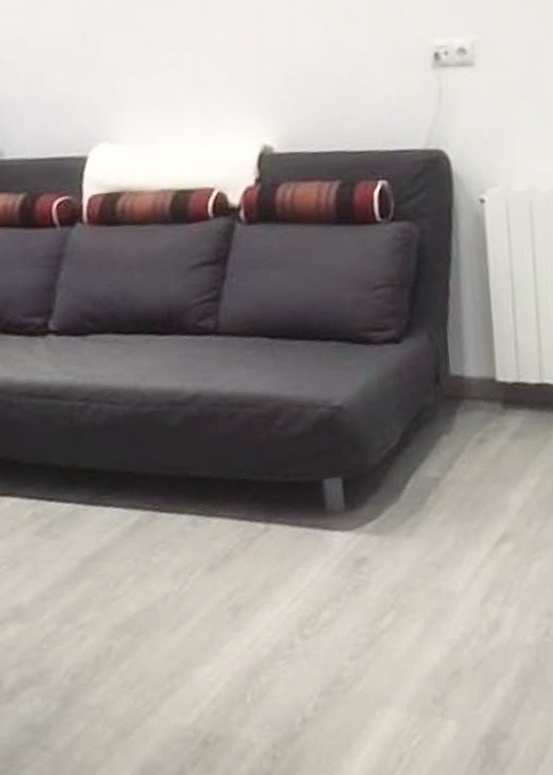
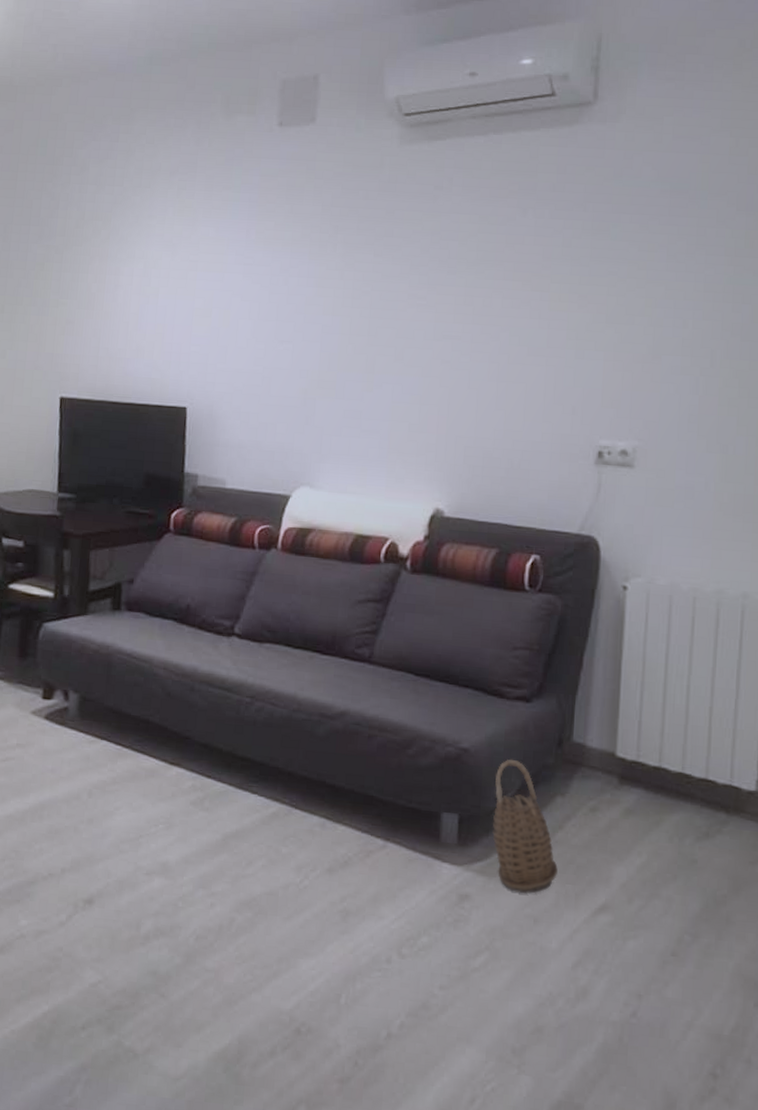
basket: none [375,407,454,544] -> present [493,759,558,894]

